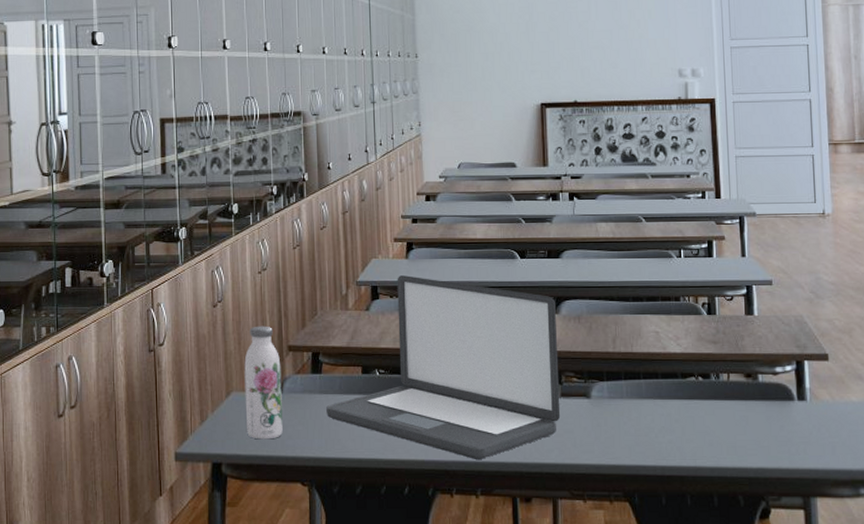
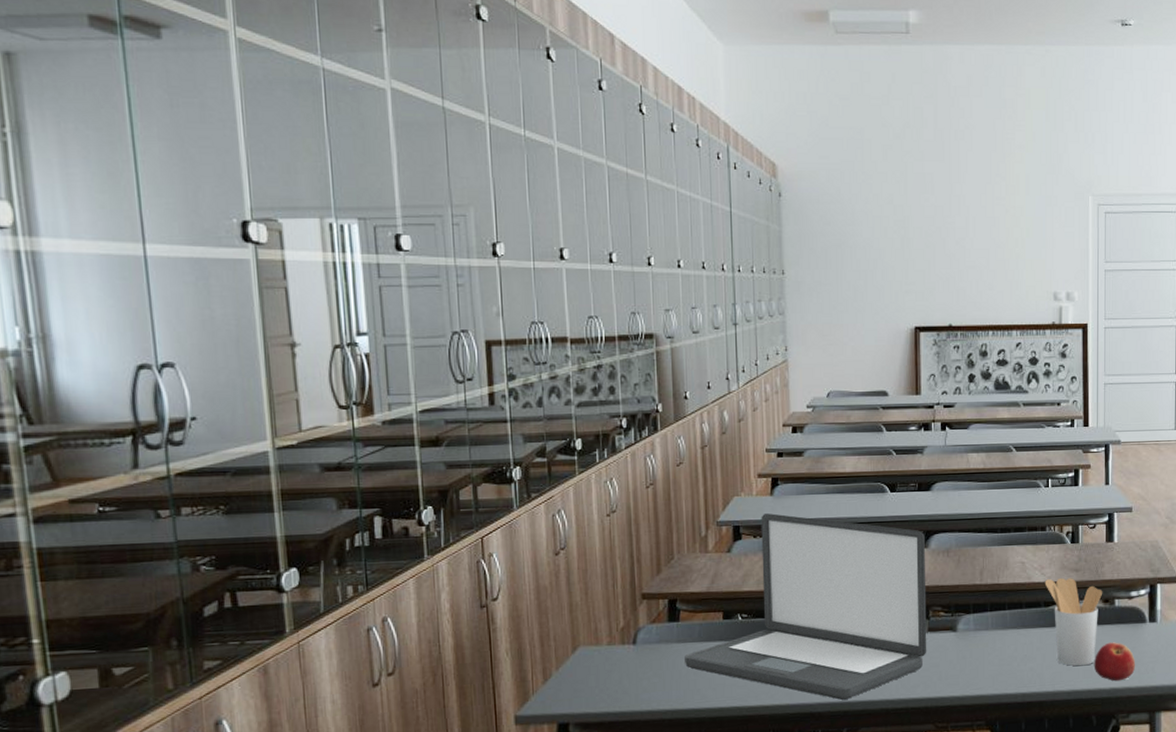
water bottle: present [244,326,283,440] -> none [592,573,637,696]
utensil holder: none [681,349,745,442] -> present [1044,577,1103,666]
apple: none [738,419,785,461] -> present [1093,642,1136,681]

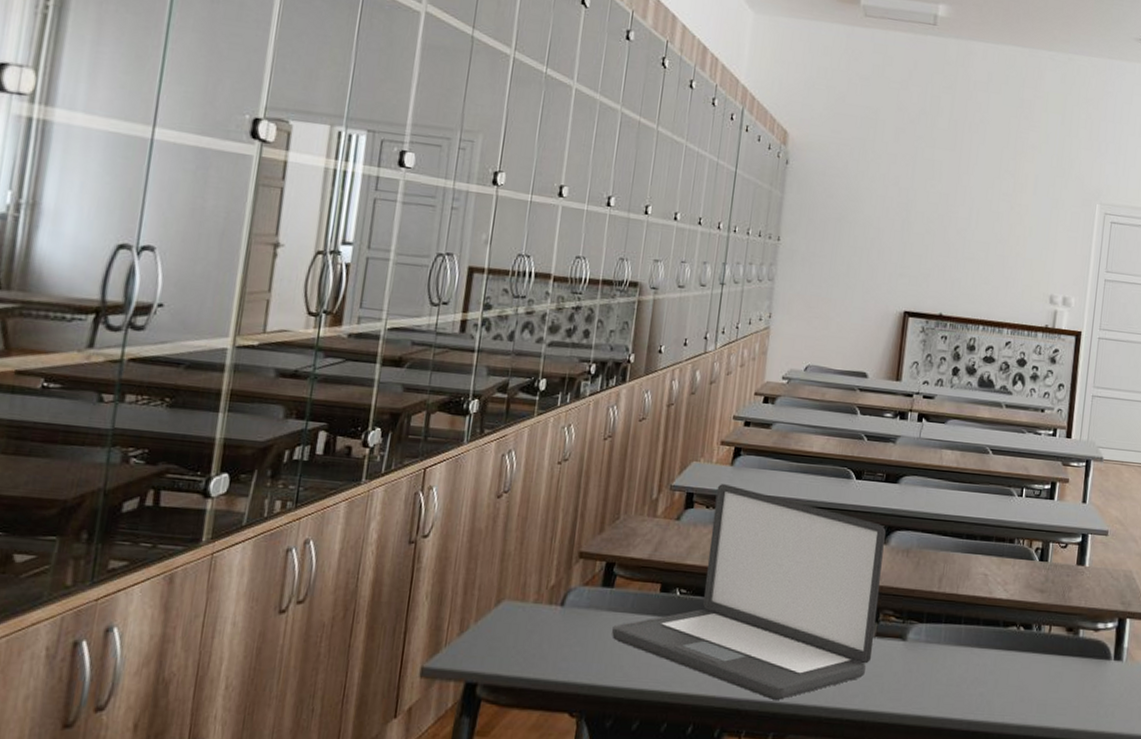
utensil holder: present [1044,577,1103,666] -> none [1006,597,1068,699]
apple: present [1093,642,1136,681] -> none [1049,676,1095,722]

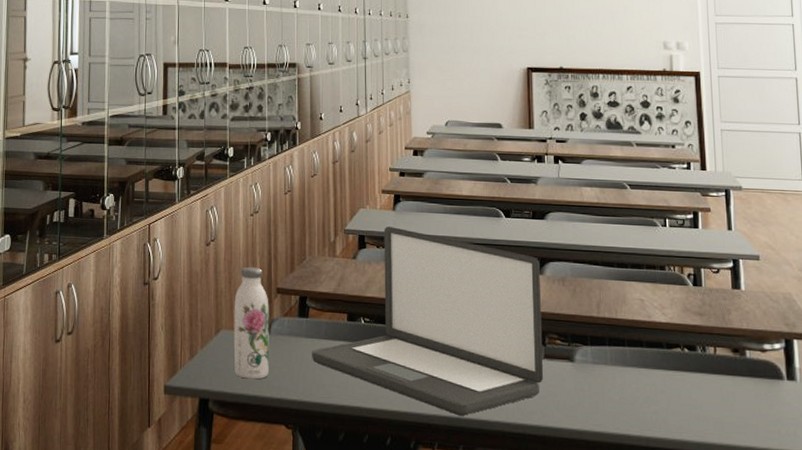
water bottle: none [514,525,568,660] -> present [233,266,269,380]

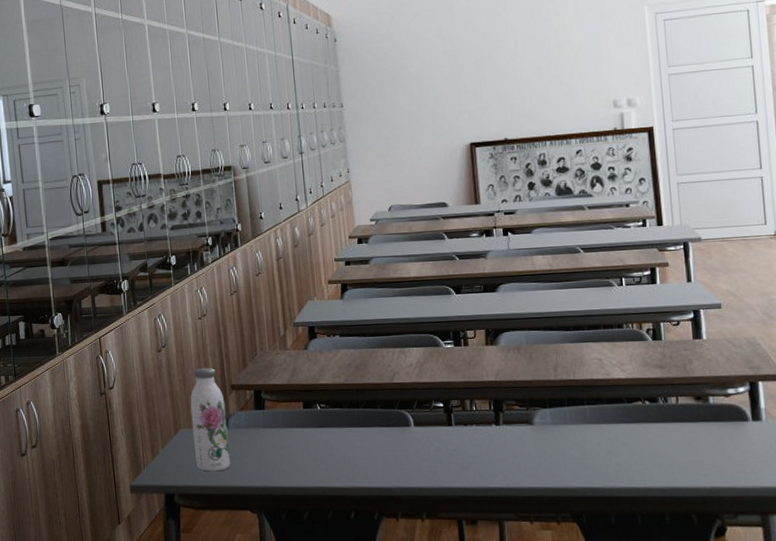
laptop: present [312,227,544,417] -> none [271,315,504,486]

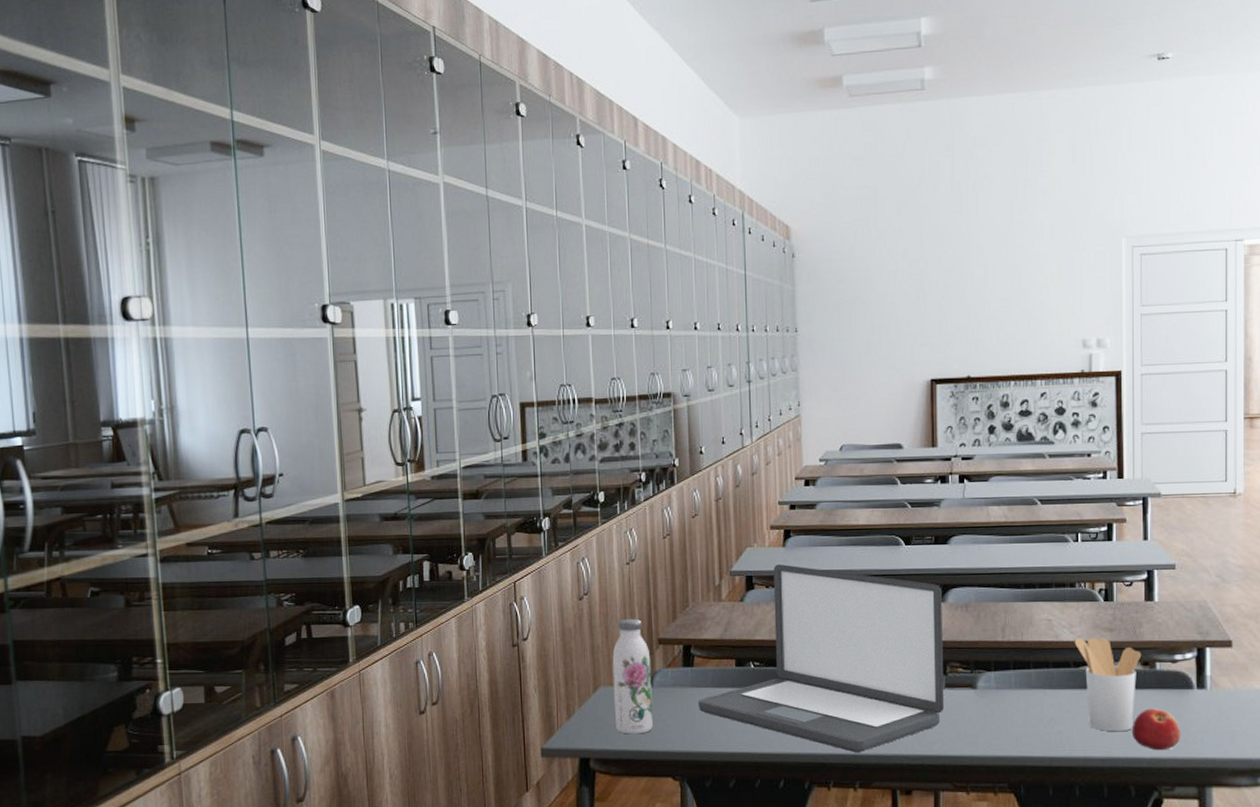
laptop: none [271,315,504,486] -> present [698,564,945,753]
utensil holder: none [625,374,694,463] -> present [1074,637,1142,732]
apple: none [689,440,740,481] -> present [1131,708,1182,751]

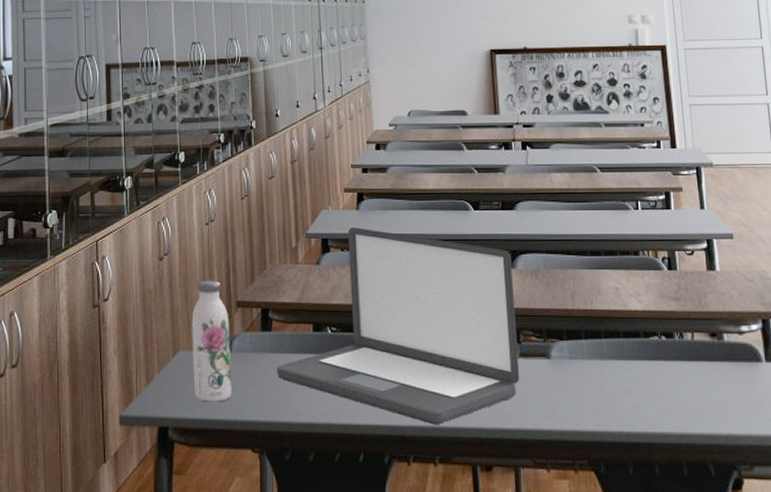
utensil holder: present [1074,637,1142,732] -> none [642,306,709,406]
apple: present [1131,708,1182,751] -> none [705,382,755,427]

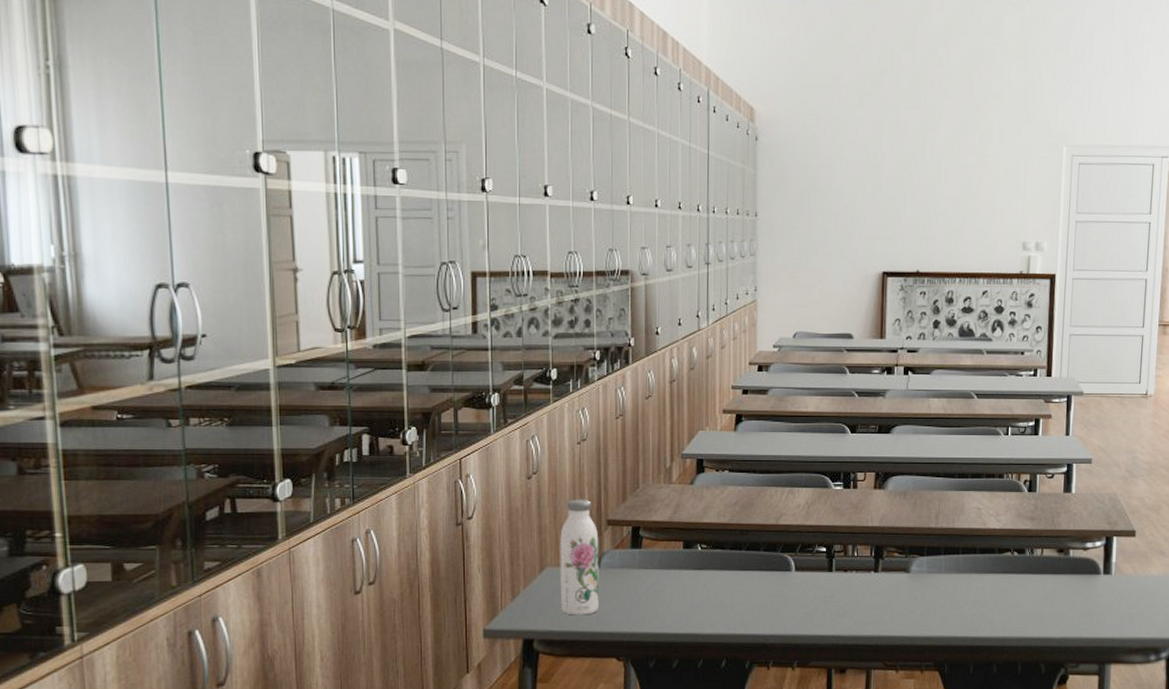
laptop: present [277,227,520,425] -> none [645,449,883,634]

